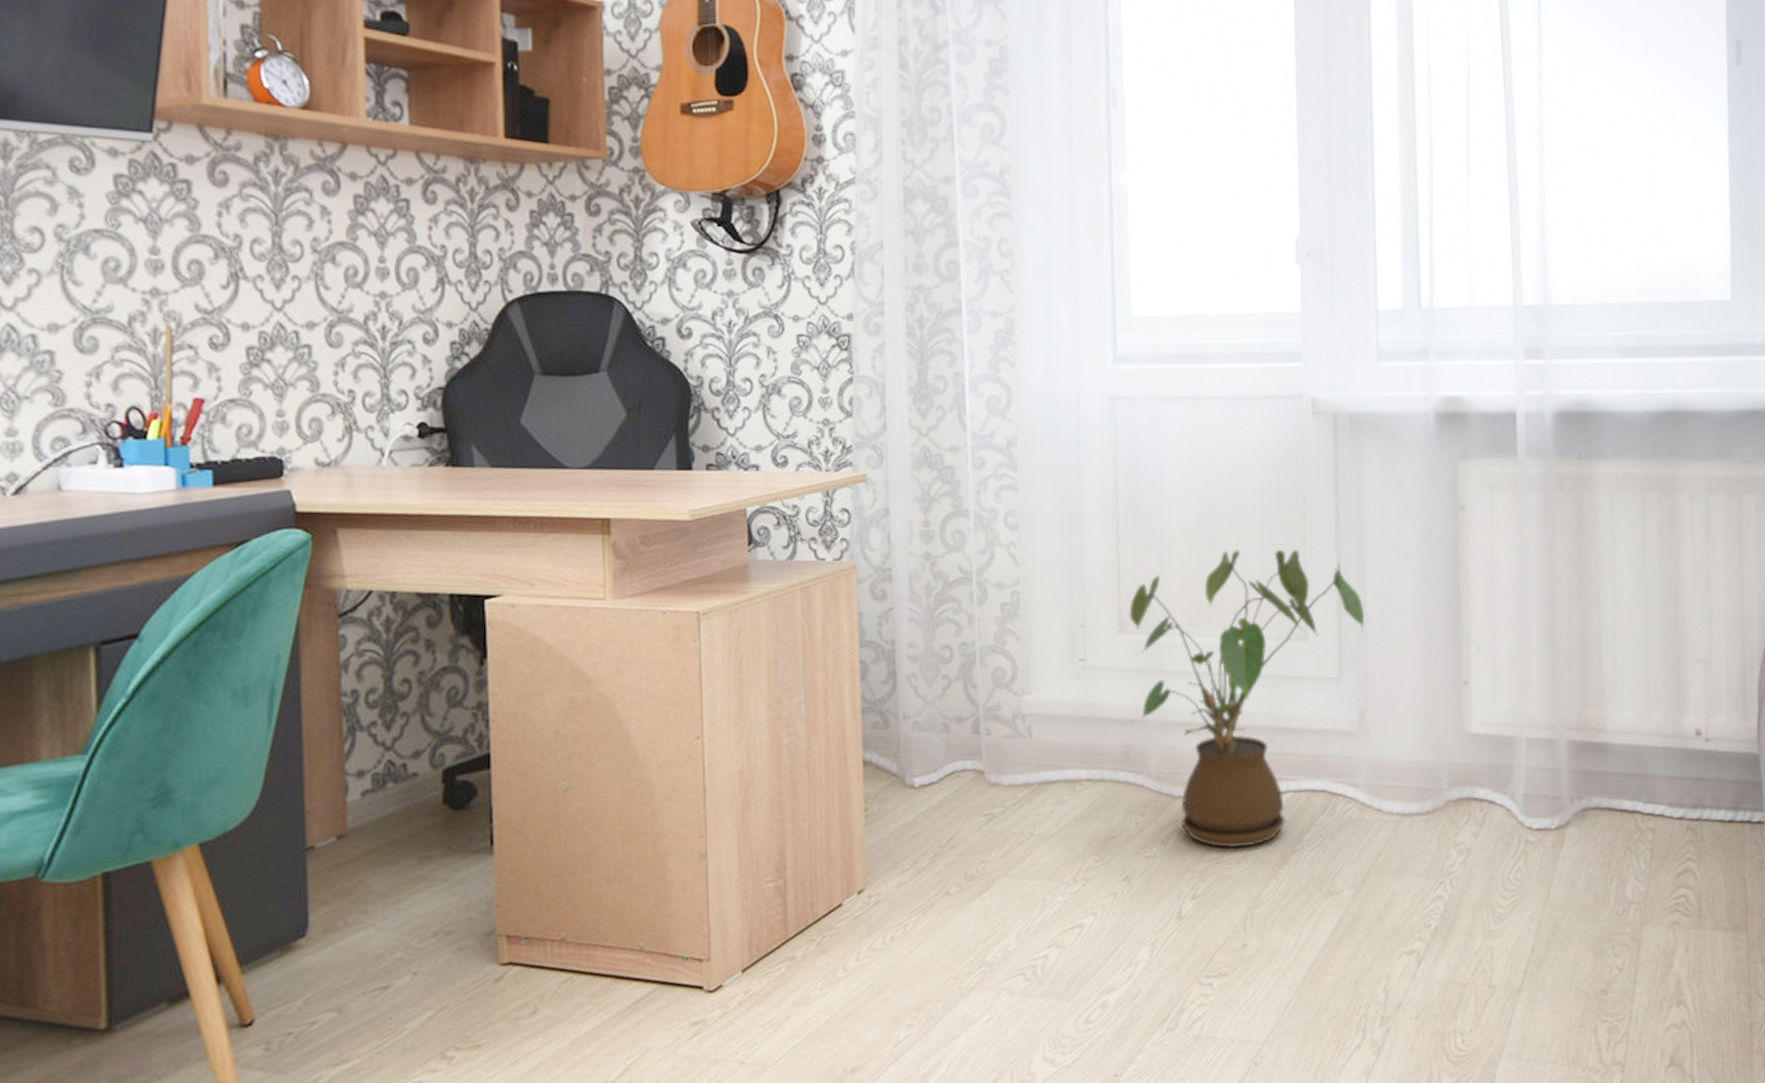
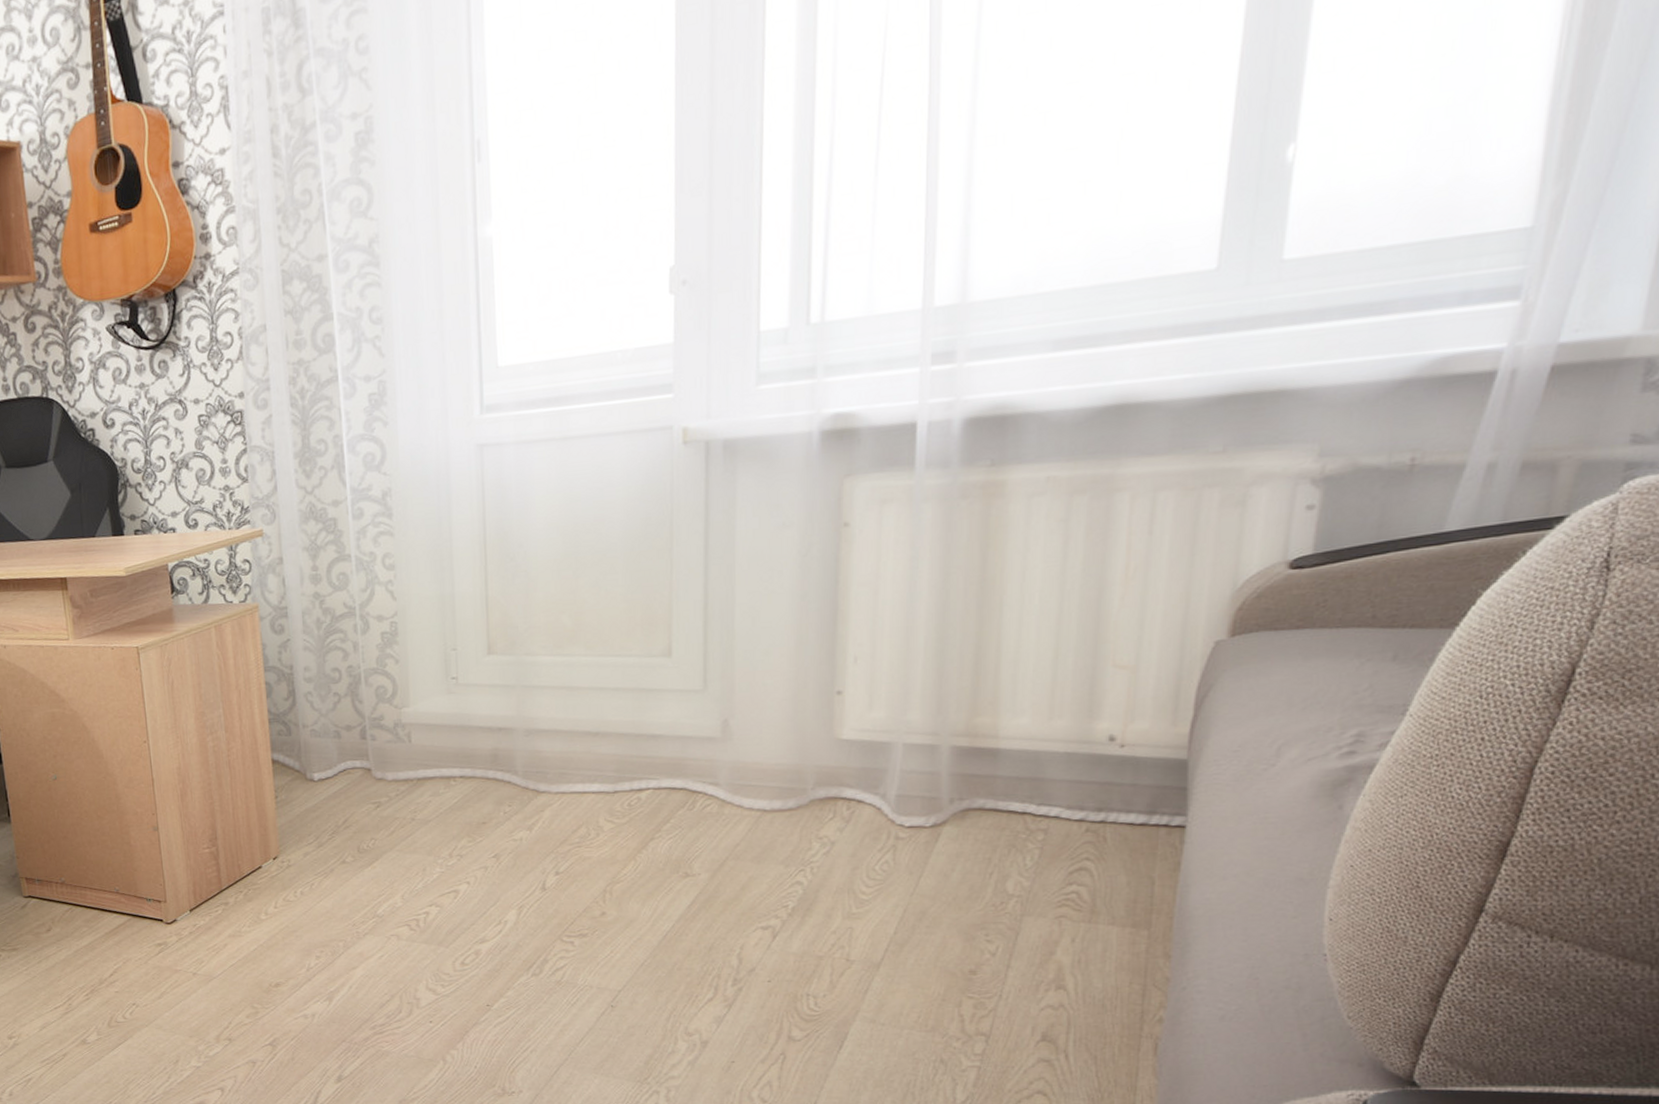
house plant: present [1129,549,1365,848] -> none [497,574,732,835]

